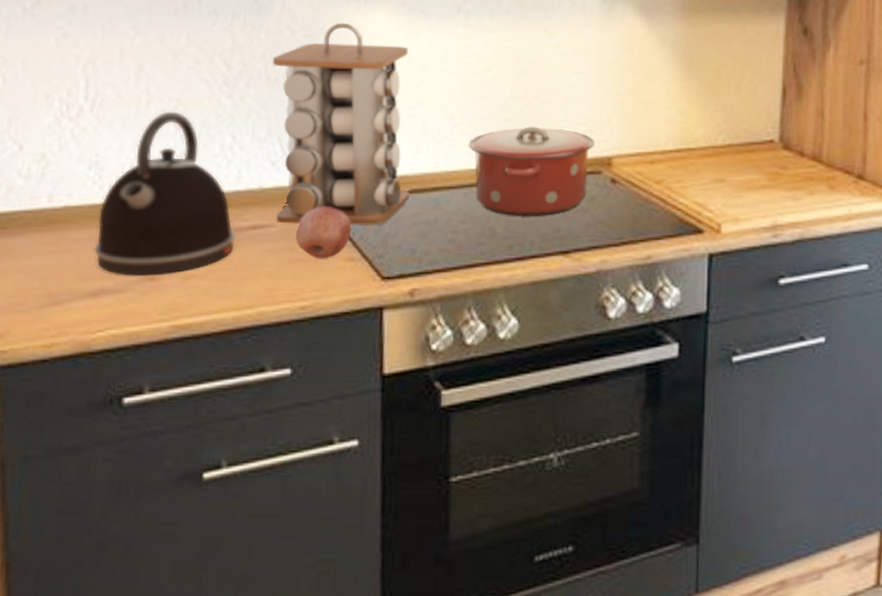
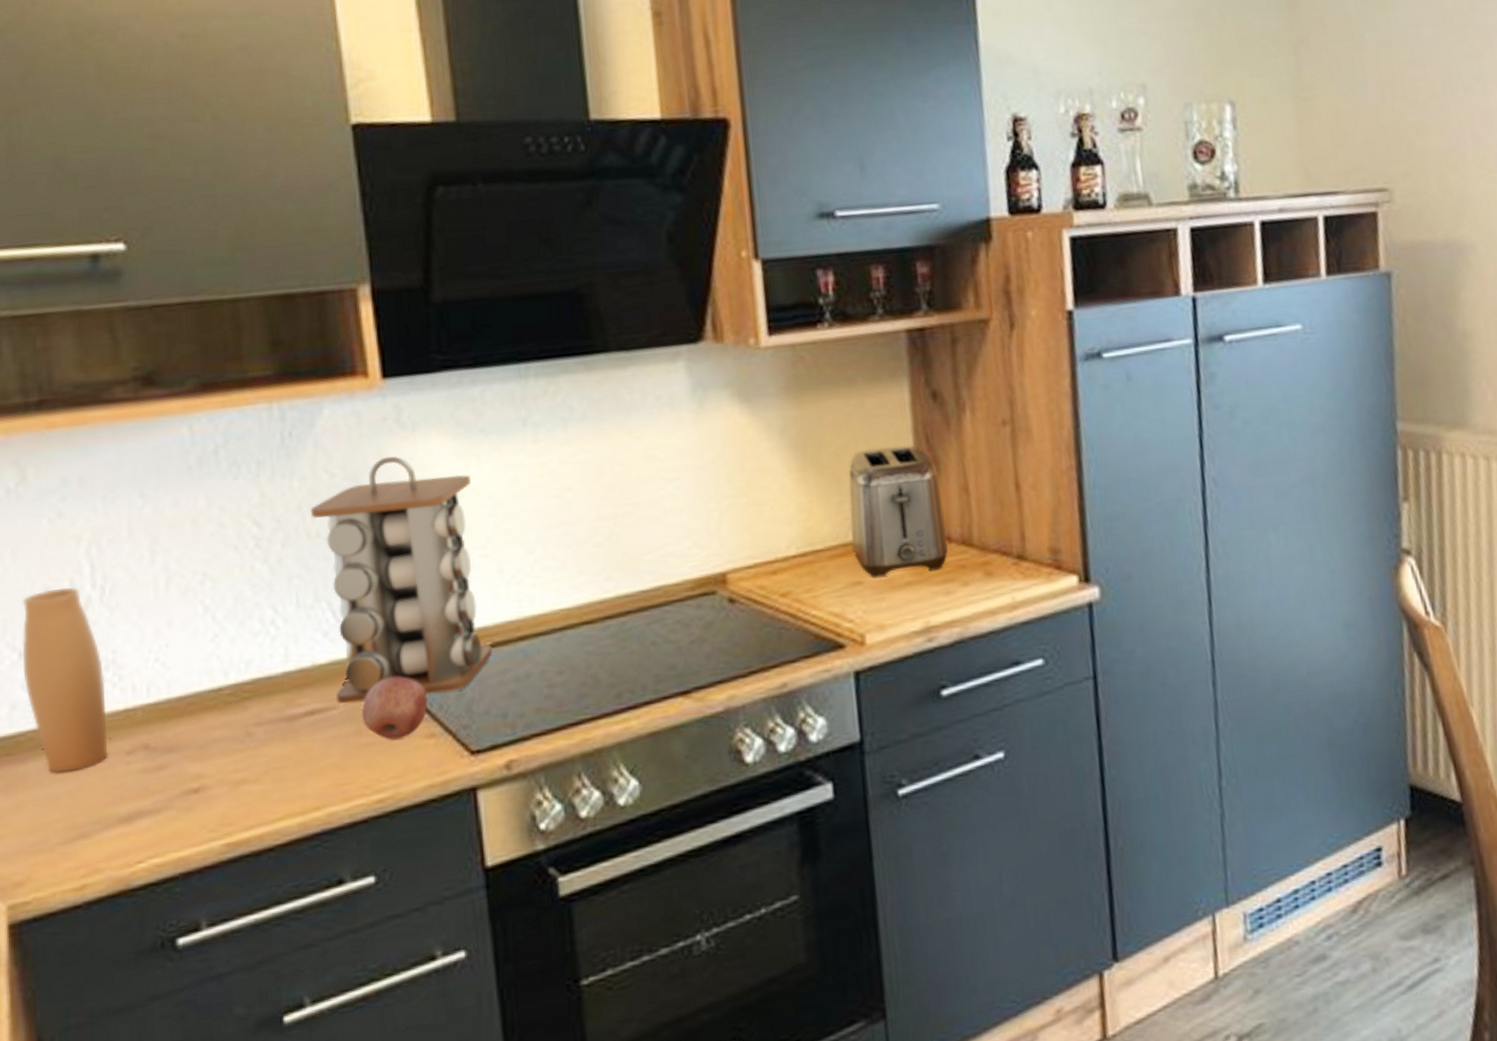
vase: none [21,97,88,249] -> present [22,587,109,773]
kettle: present [94,111,237,275] -> none [122,587,291,791]
casserole: present [468,126,595,216] -> none [554,547,704,658]
toaster: none [720,69,801,178] -> present [849,445,948,577]

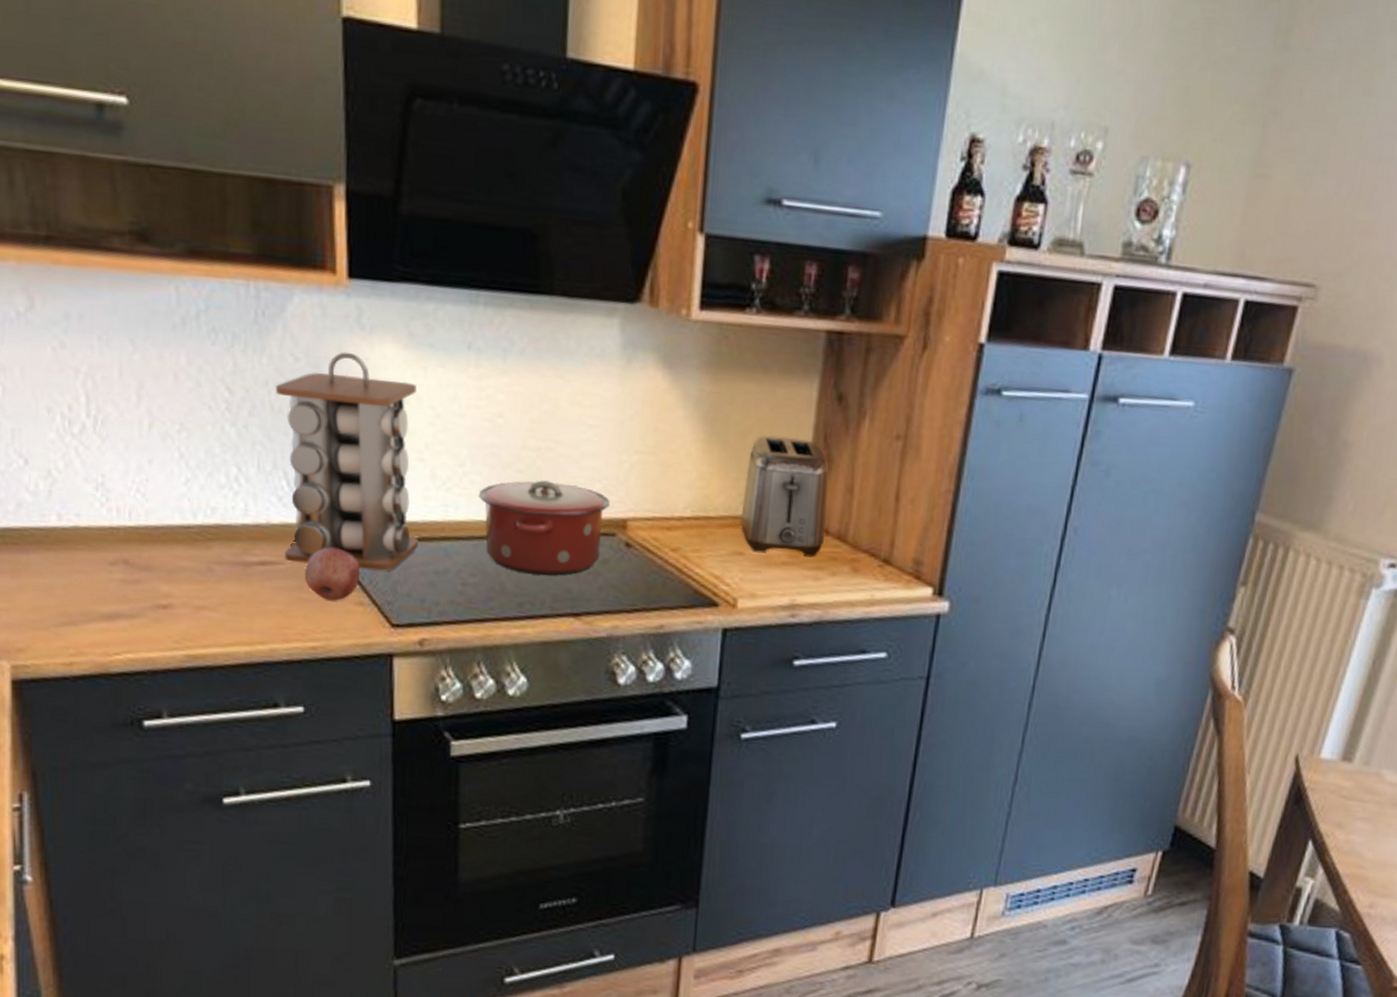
vase: present [22,587,109,773] -> none [28,410,95,569]
casserole: none [554,547,704,658] -> present [478,480,610,576]

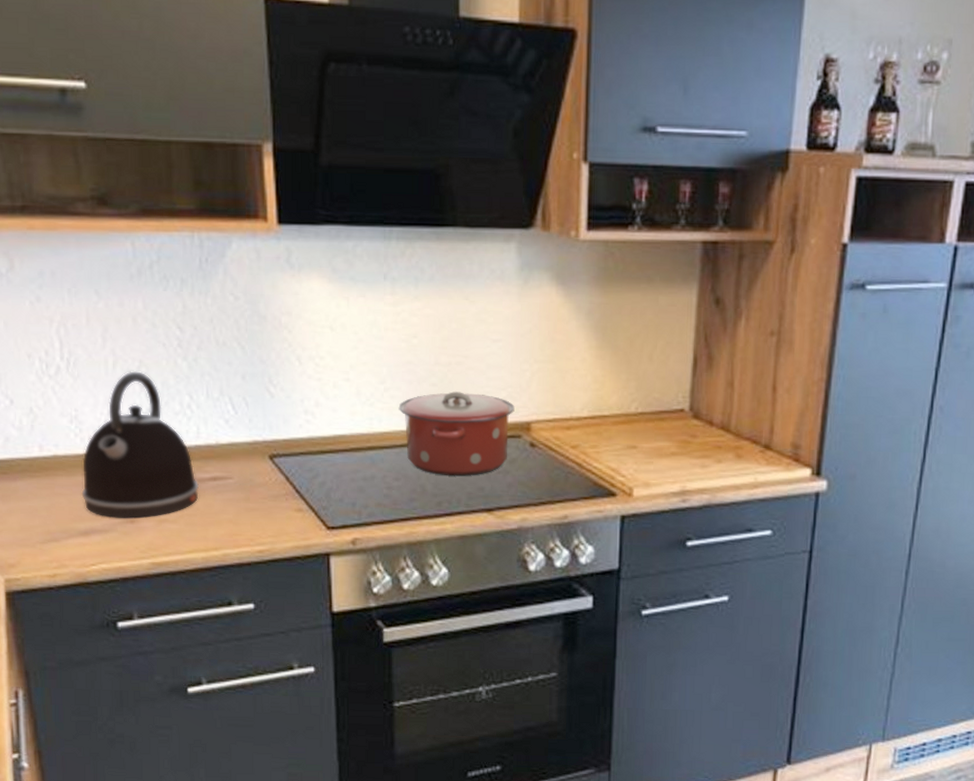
kettle: none [106,435,246,604] -> present [81,371,200,519]
spice rack: present [275,352,418,571] -> none [219,289,348,480]
fruit: present [305,547,361,601] -> none [251,462,299,509]
toaster: present [740,435,829,556] -> none [632,339,711,446]

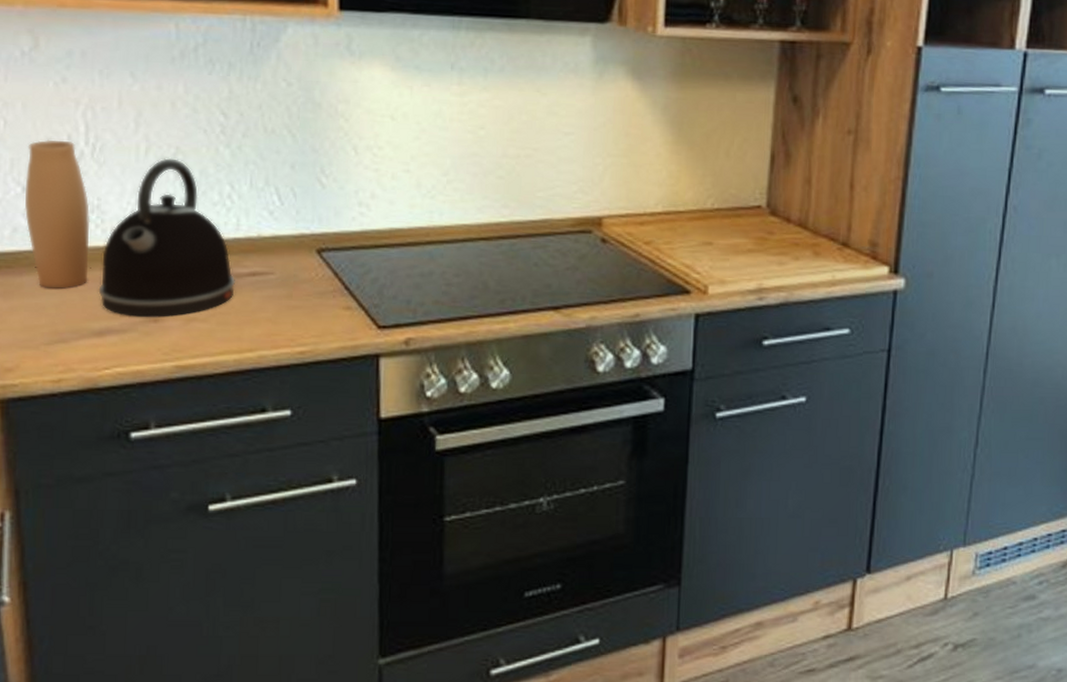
vase: none [12,356,72,493] -> present [25,140,90,289]
casserole: present [398,391,515,476] -> none [461,185,586,272]

